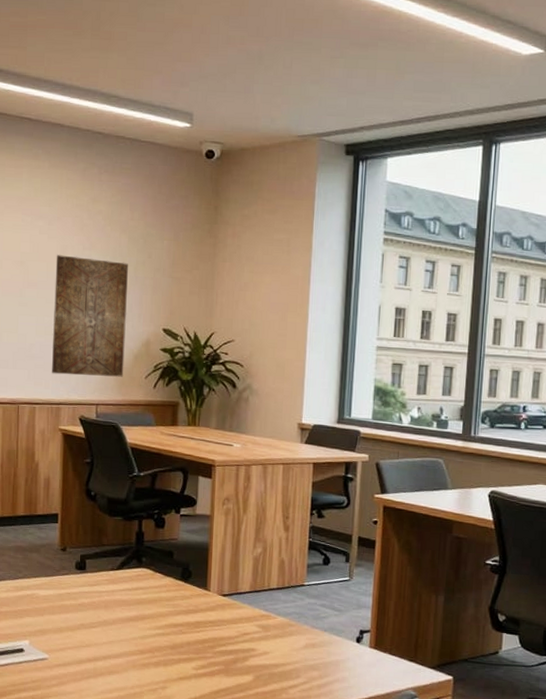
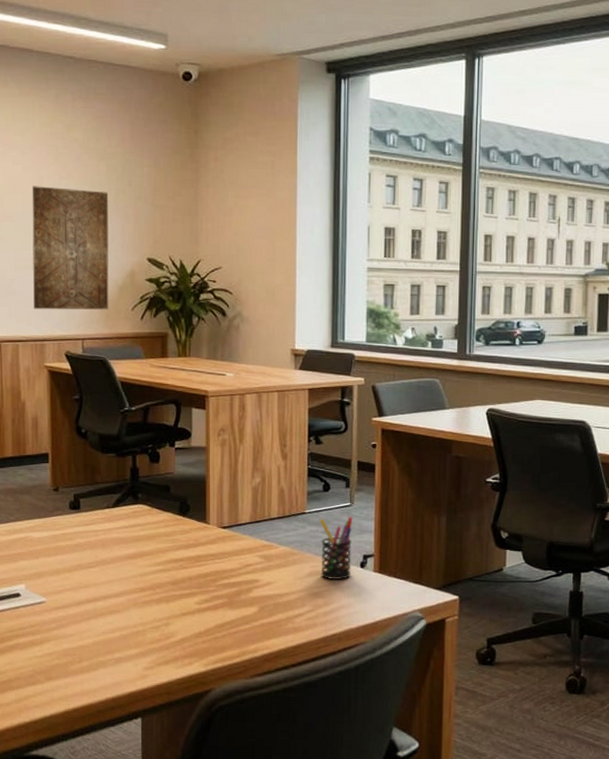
pen holder: none [317,591,351,654] -> present [319,516,353,581]

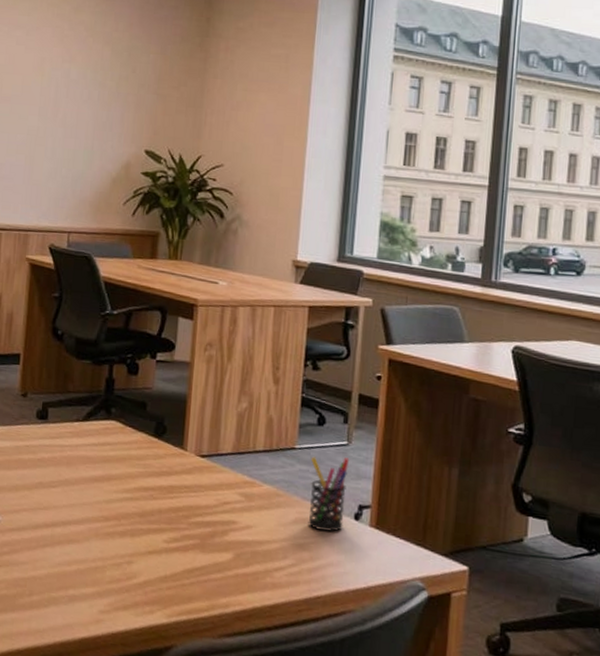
wall art: present [32,186,109,310] -> none [21,67,110,203]

